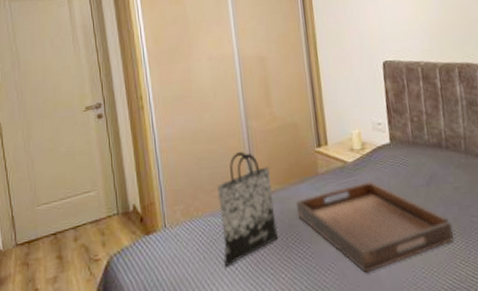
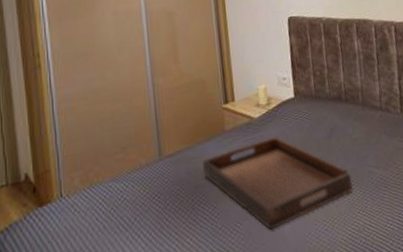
tote bag: present [217,152,278,267] -> none [120,111,183,236]

